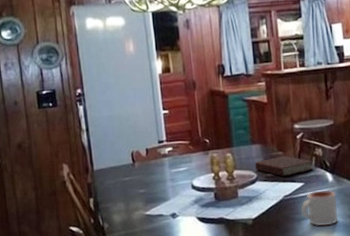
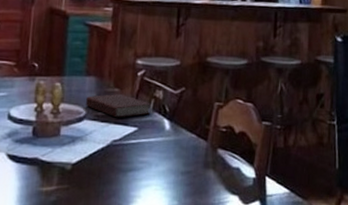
mug: present [301,189,339,227] -> none [128,138,172,182]

